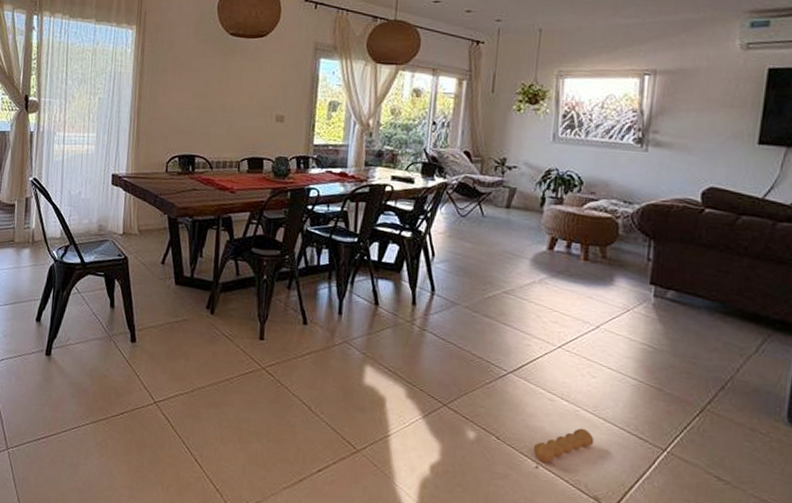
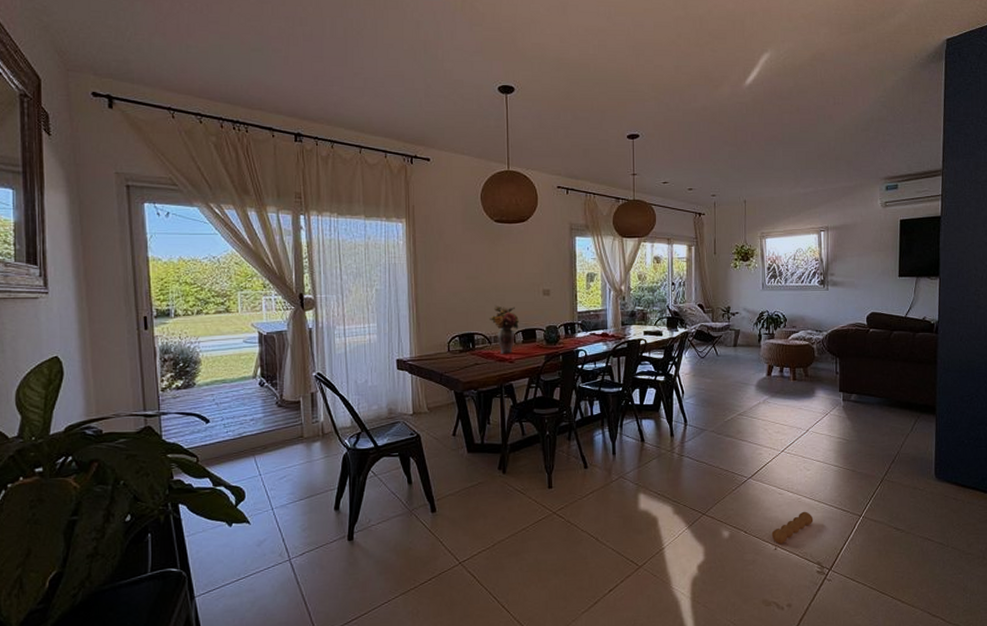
flower arrangement: none [213,126,247,184] -> present [490,304,520,355]

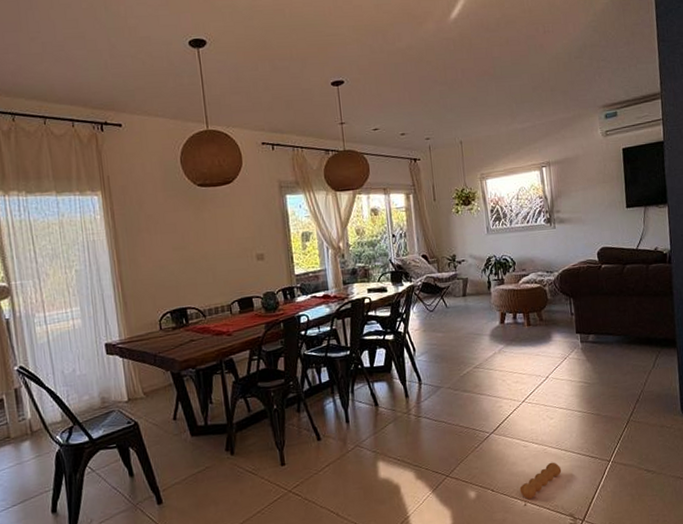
flower arrangement: present [490,304,520,355] -> none [202,275,235,328]

